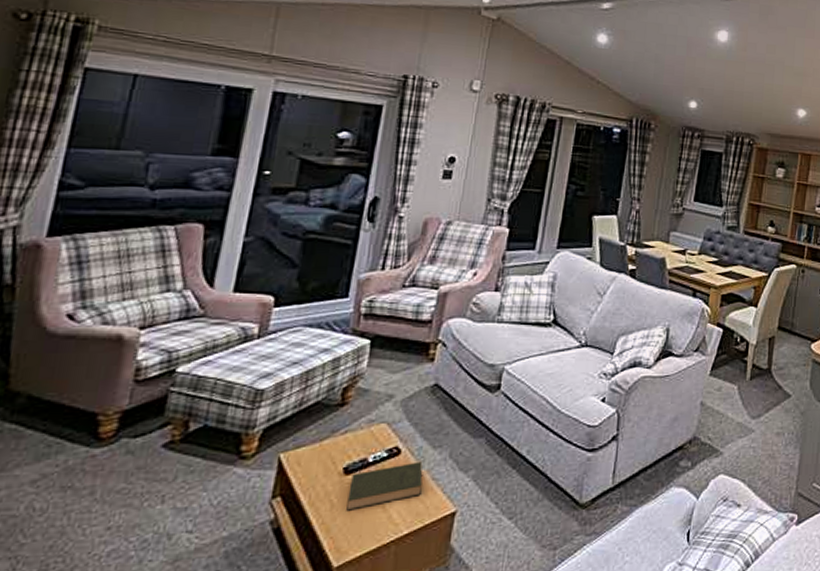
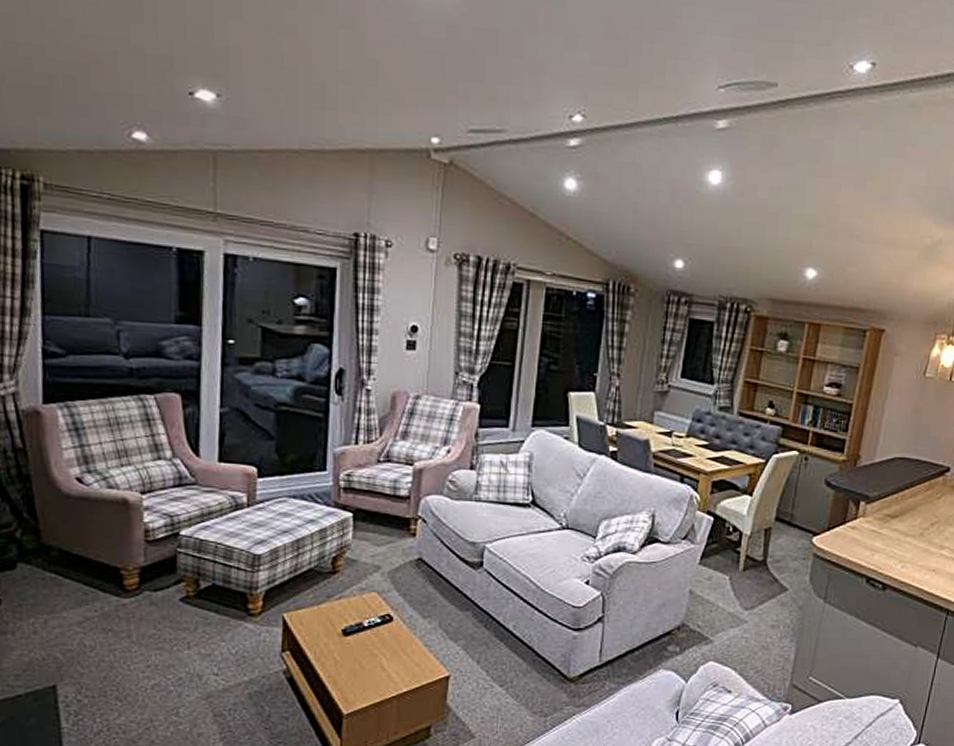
book: present [346,461,423,511] -> none [349,629,416,668]

